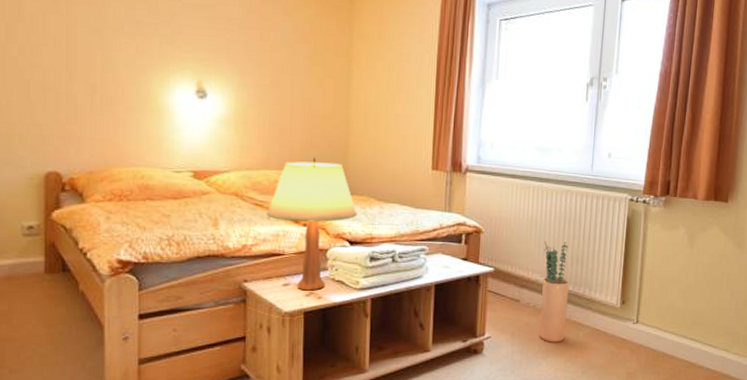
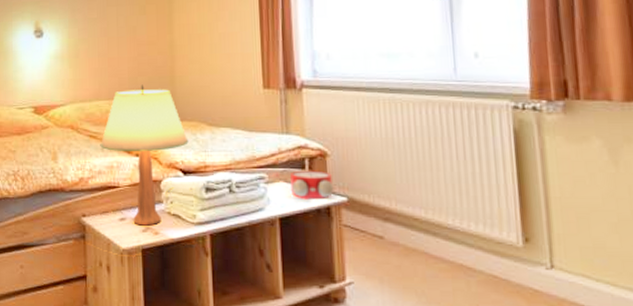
alarm clock: none [447,244,484,268] -> present [290,170,334,198]
vase: present [539,241,570,342] -> none [406,163,452,292]

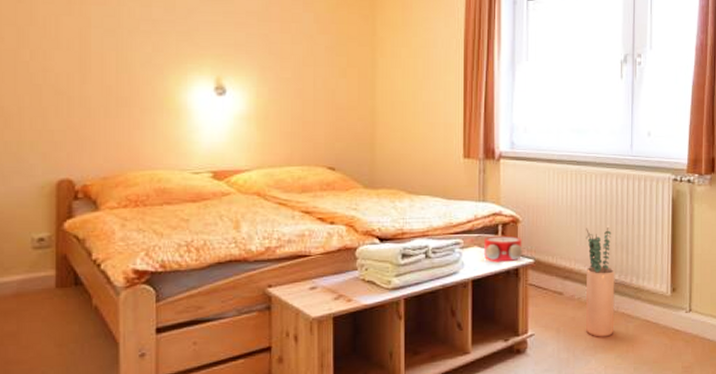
table lamp: present [100,84,189,226] -> none [290,151,387,294]
vase: none [406,163,452,292] -> present [586,227,615,337]

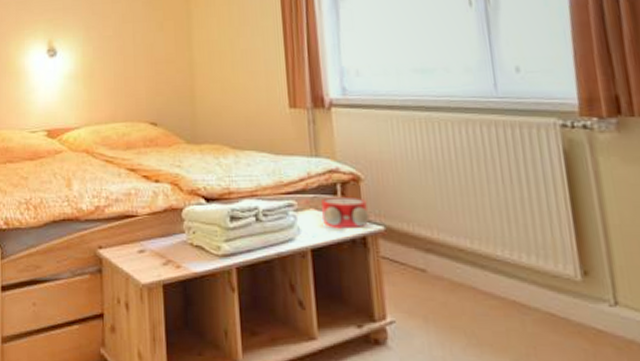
vase: present [586,227,615,337] -> none [447,188,505,332]

